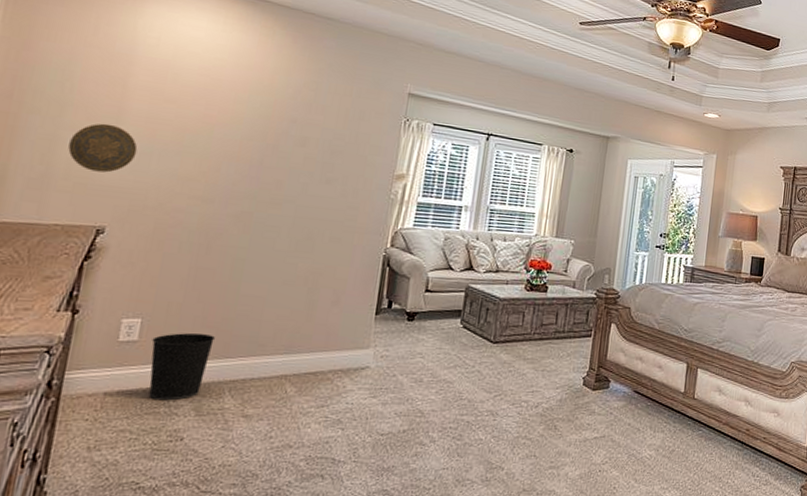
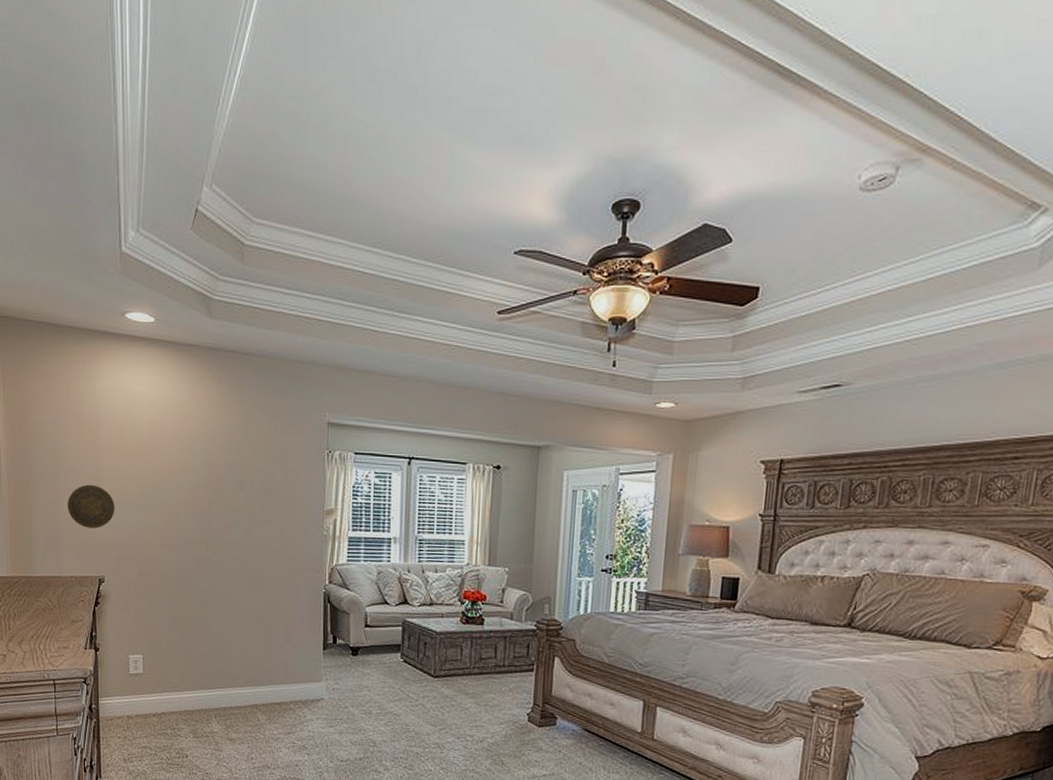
wastebasket: present [148,333,215,401] -> none [153,667,197,724]

